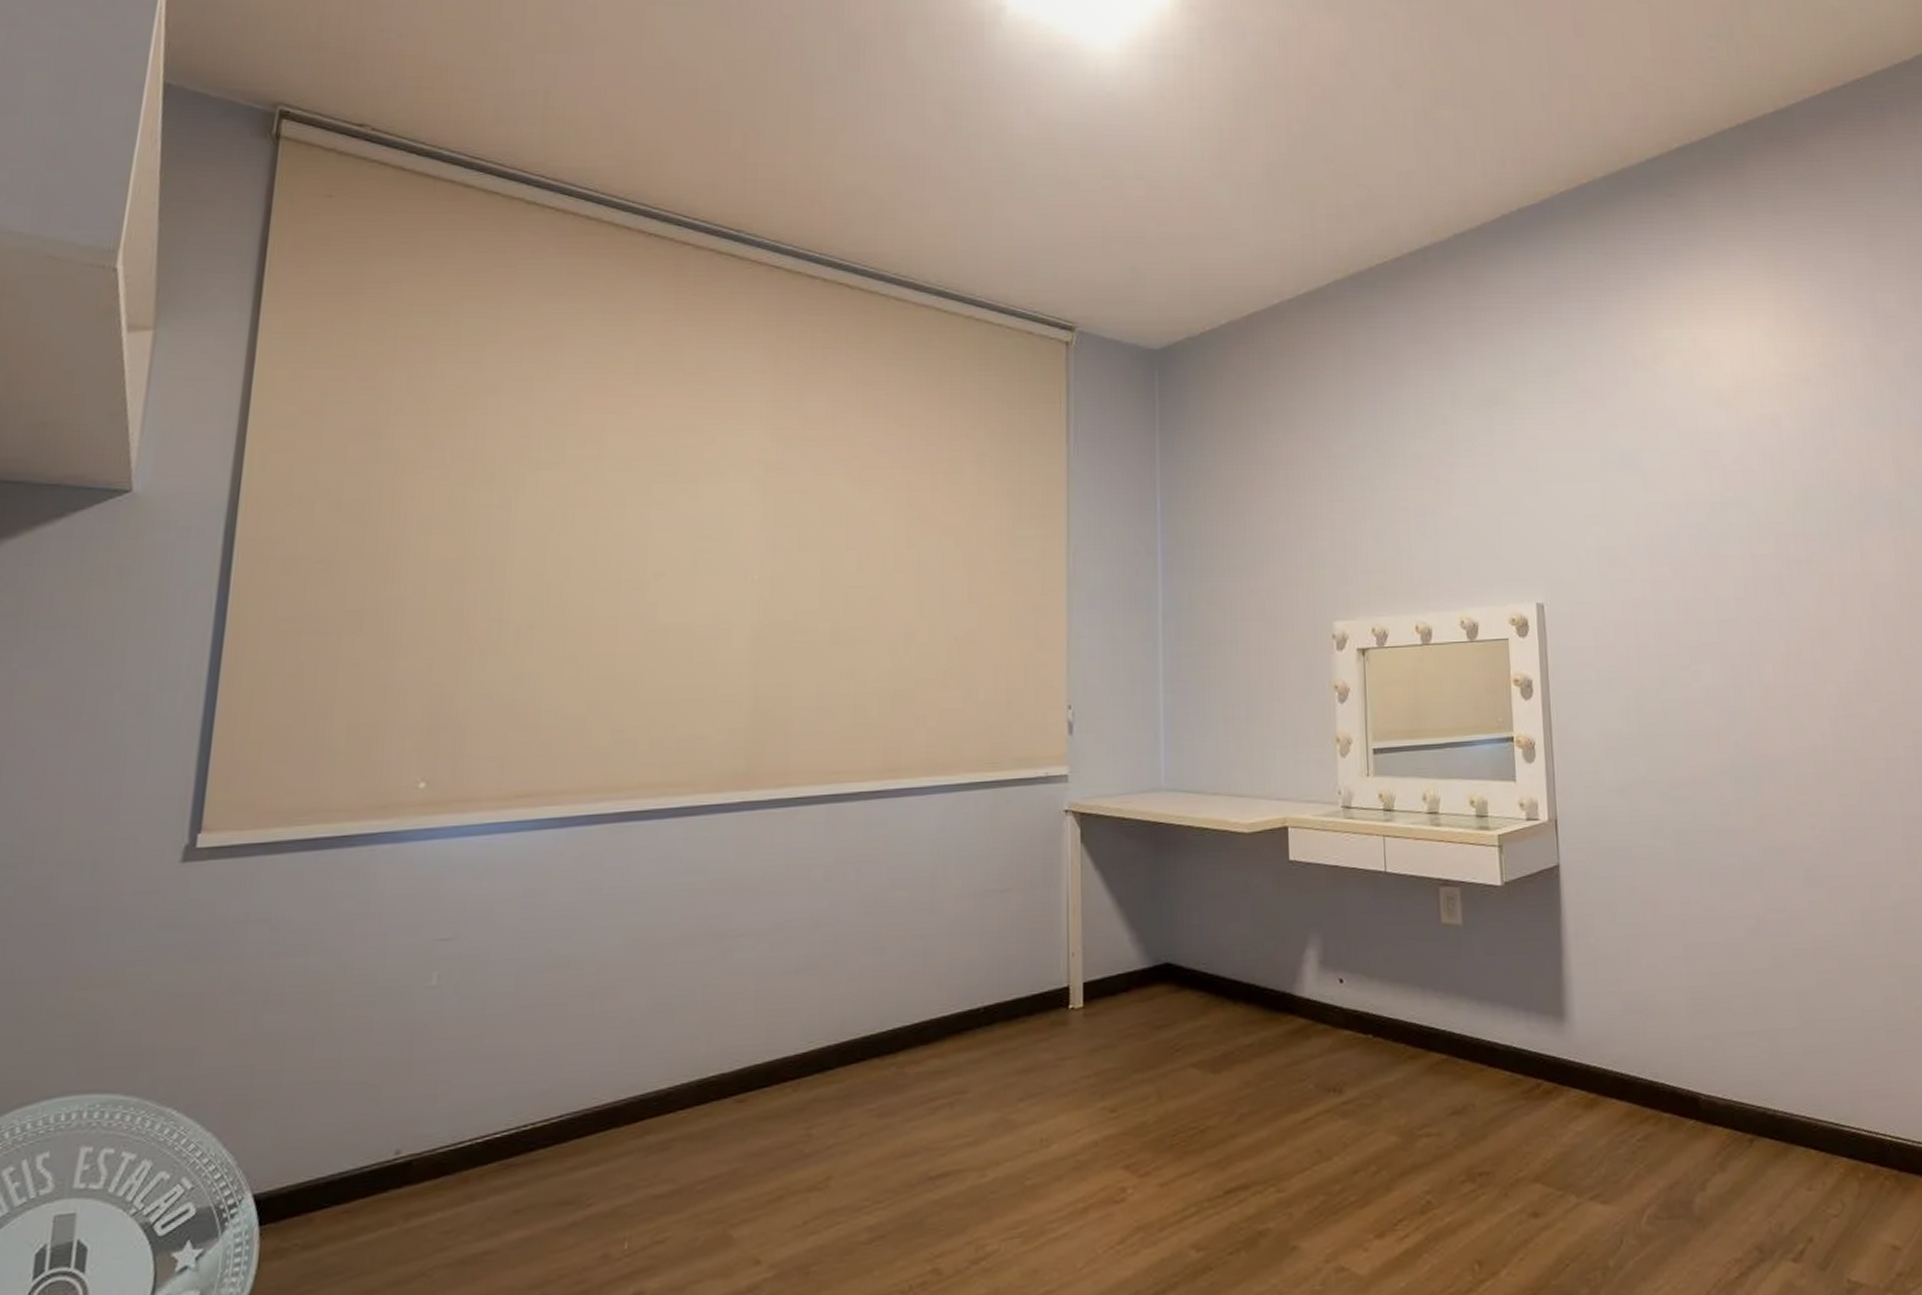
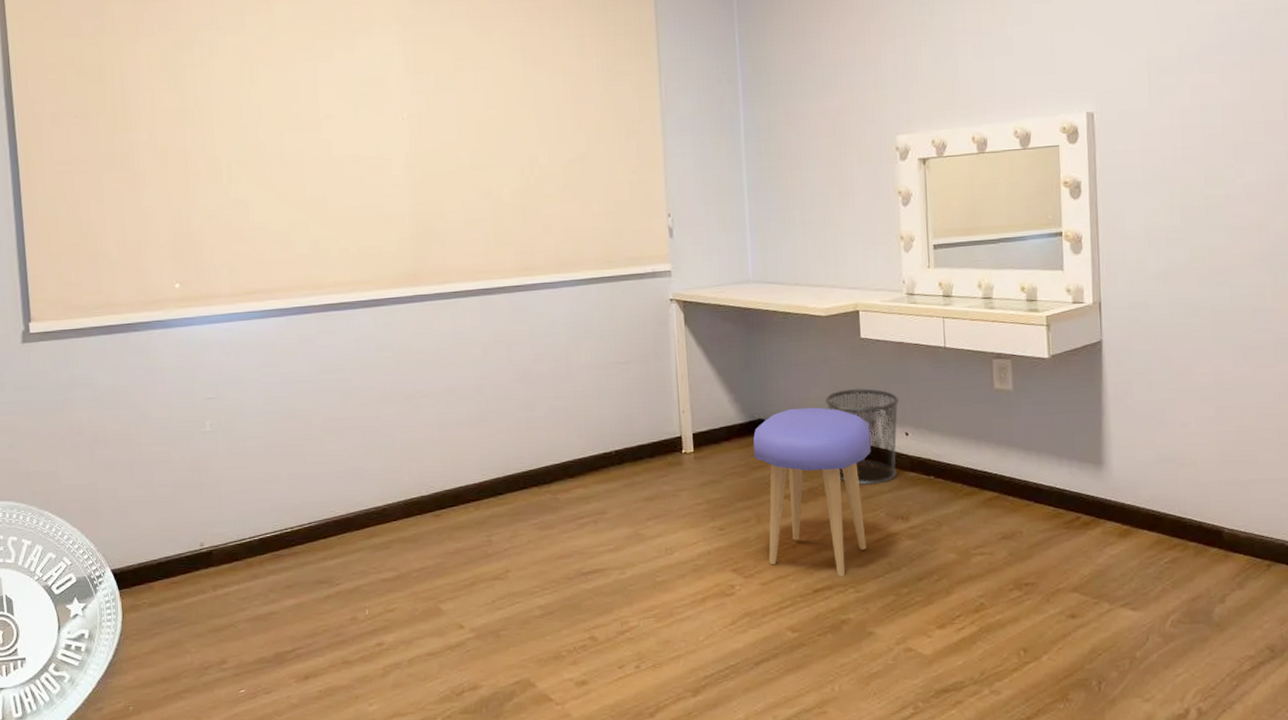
stool: none [1158,947,1299,1172] -> present [753,407,871,577]
waste bin: none [1246,922,1333,1048] -> present [826,388,900,485]

